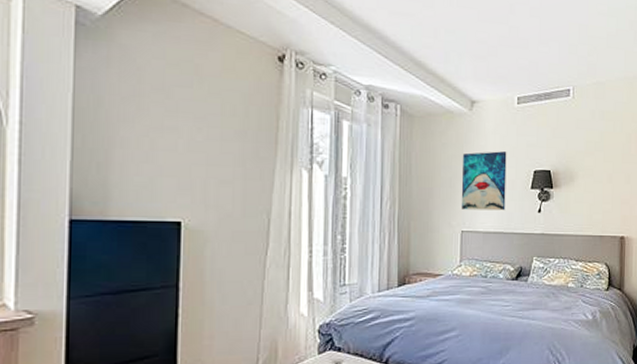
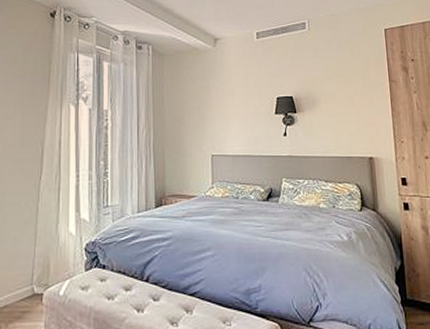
wall art: present [461,151,507,211] -> none [210,81,252,135]

